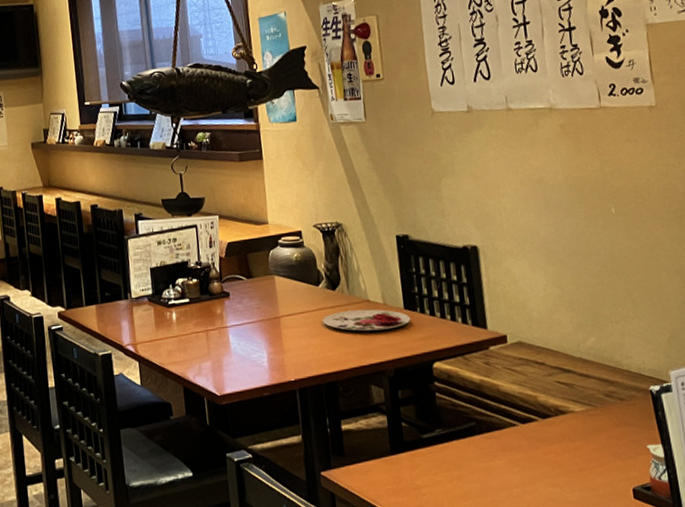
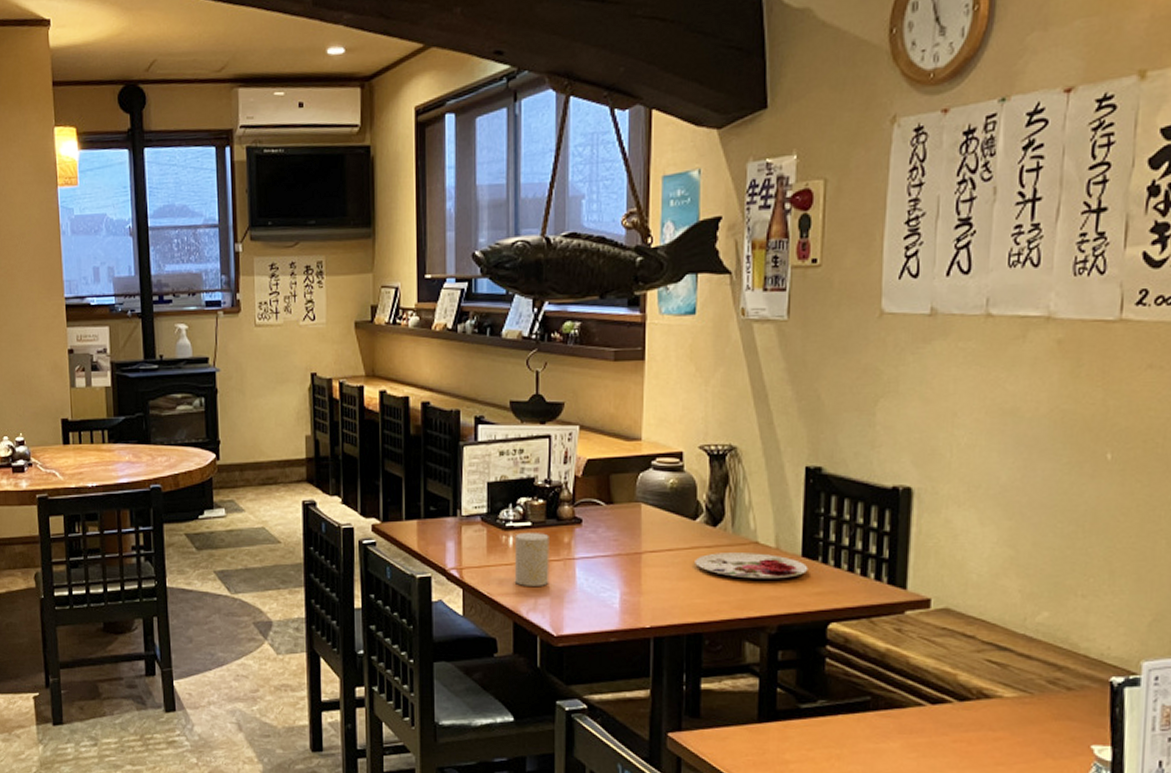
cup: none [177,307,209,354] -> present [514,533,549,586]

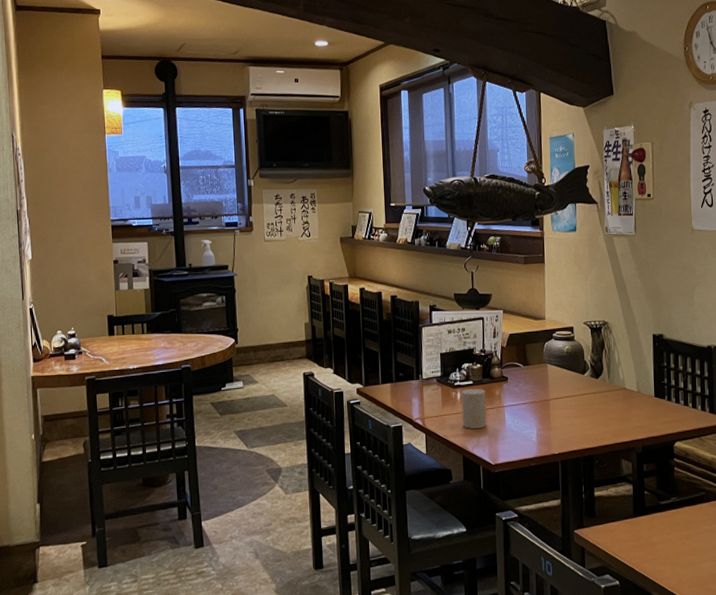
plate: present [695,553,808,579] -> none [585,395,659,415]

